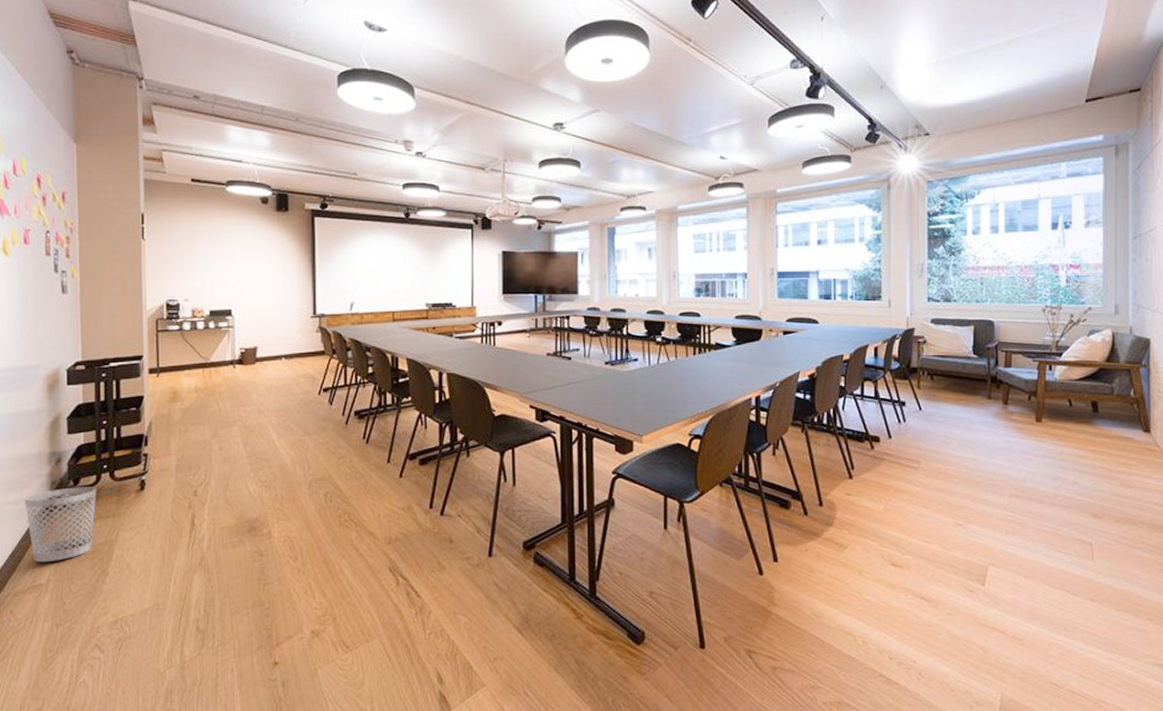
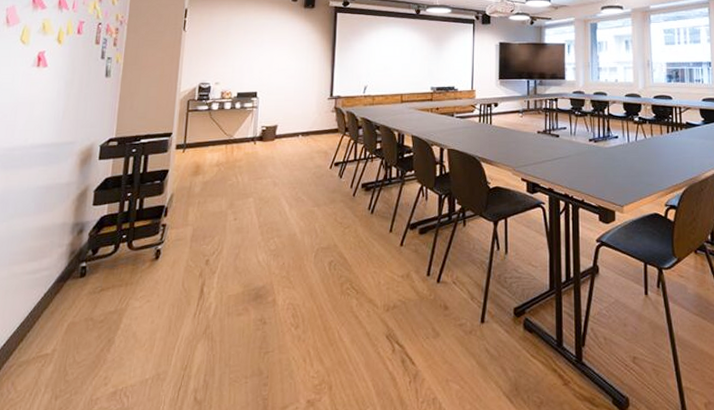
wastebasket: present [24,487,97,563] -> none [42,256,113,332]

